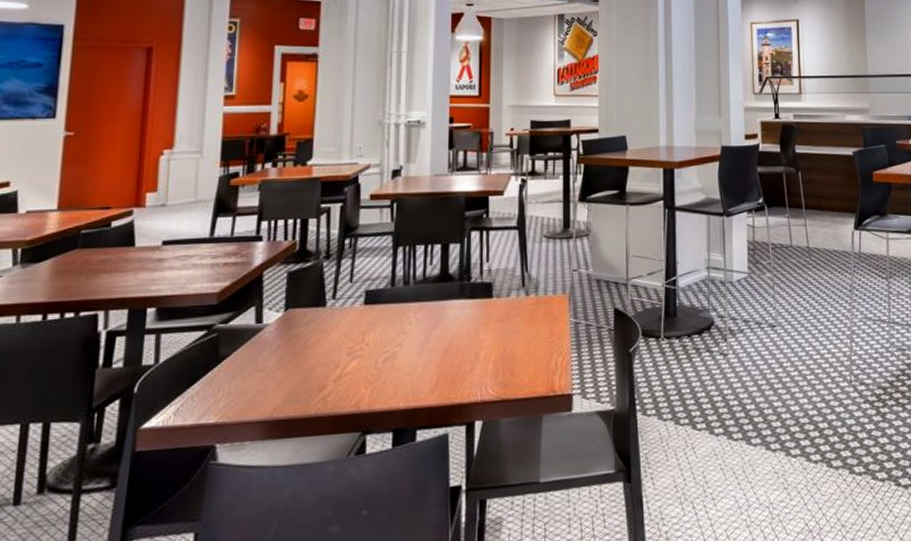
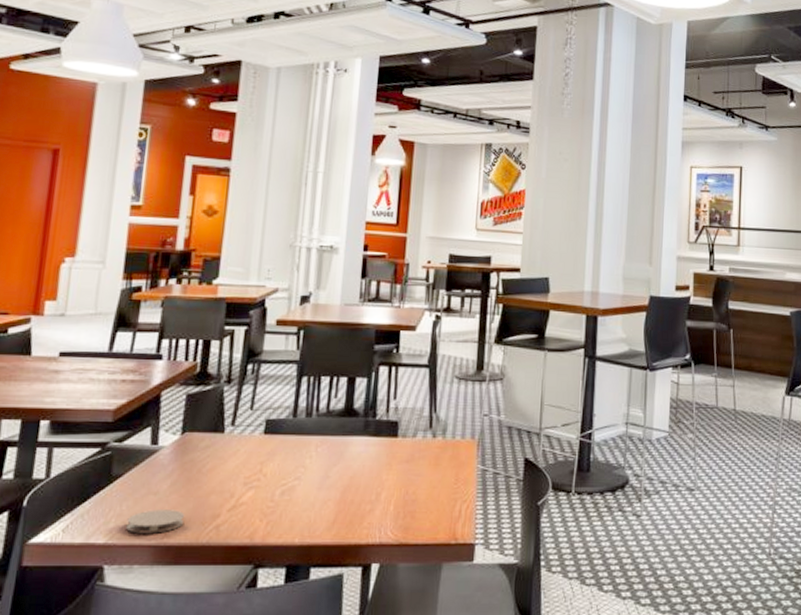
coaster: none [236,384,293,411] -> present [126,509,185,534]

